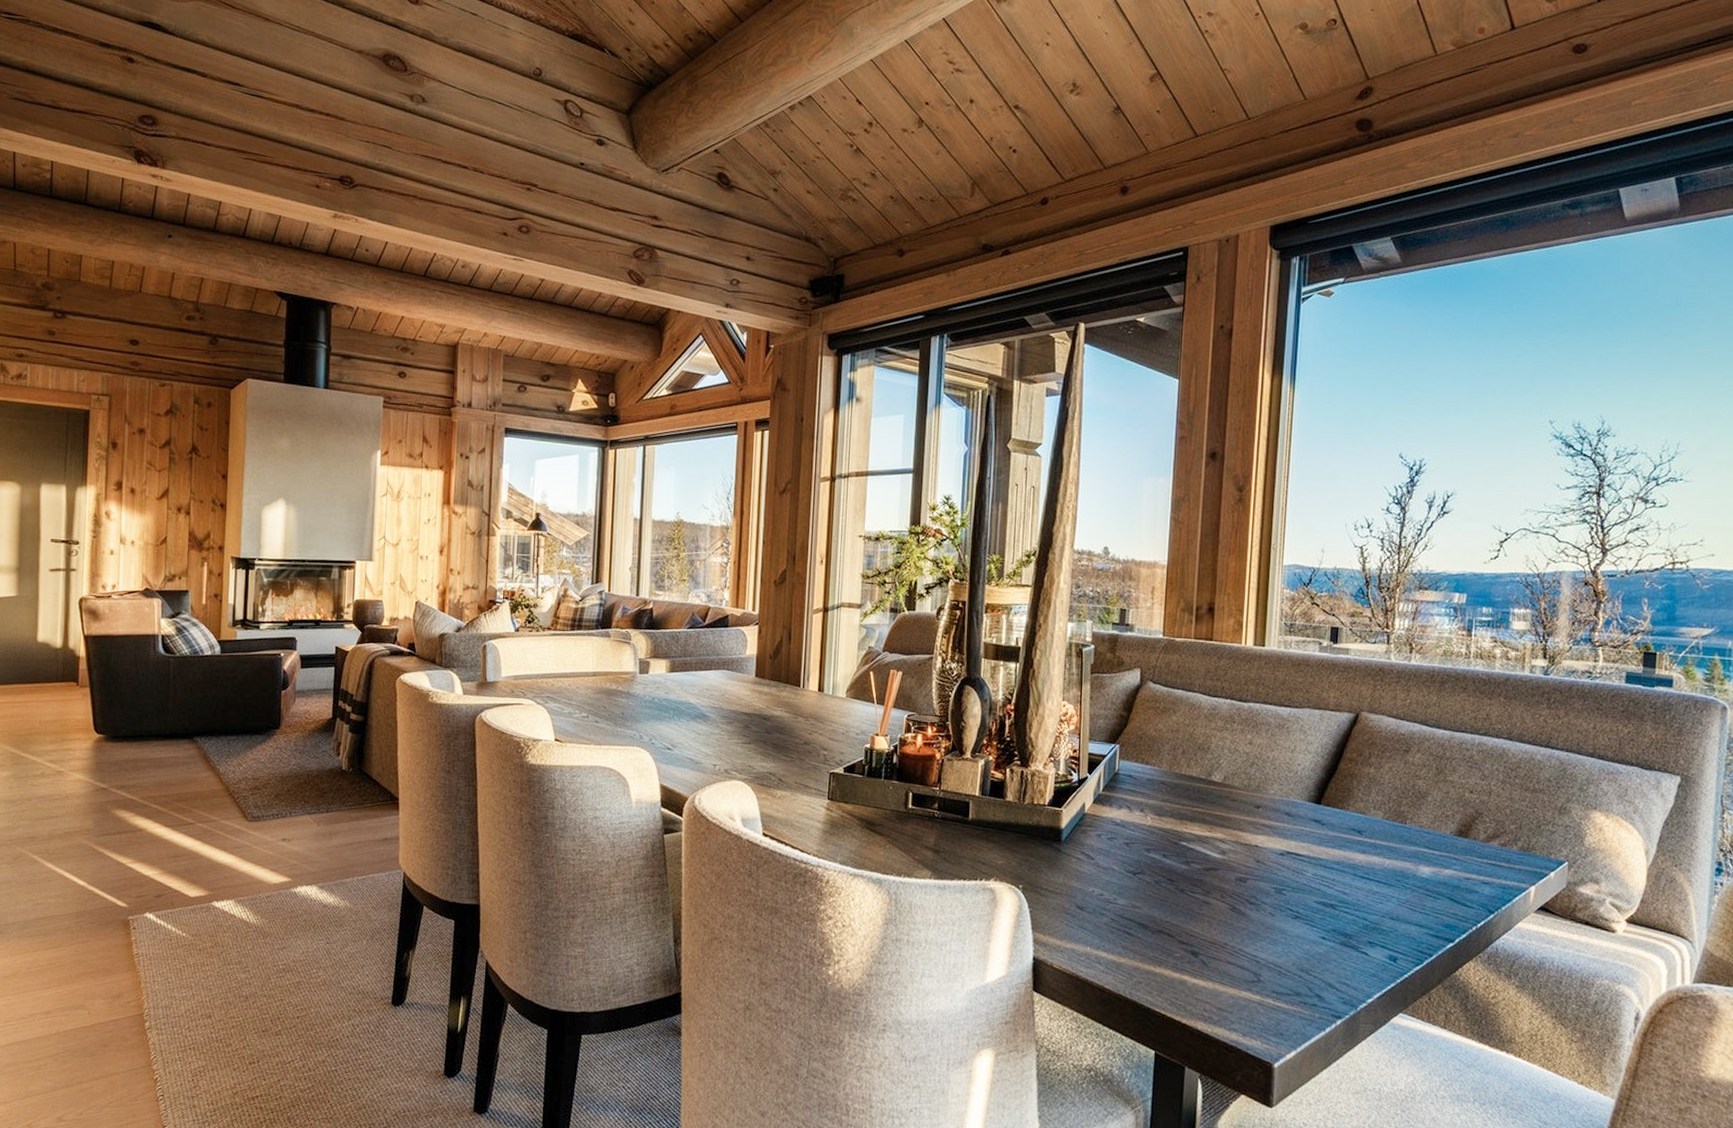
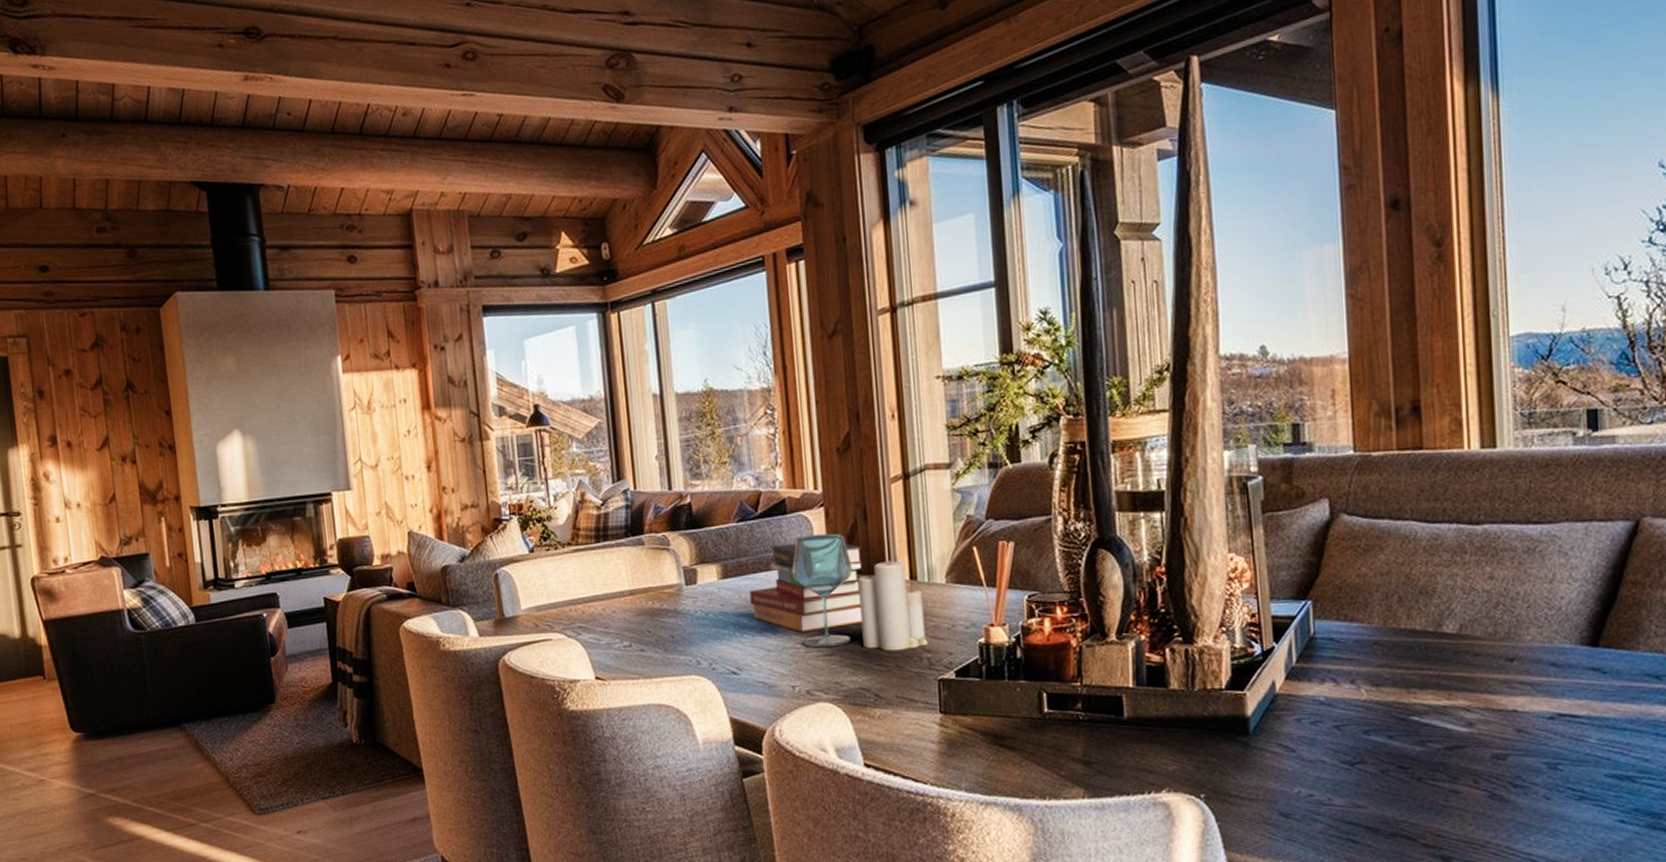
books: none [690,650,783,723] -> present [749,543,863,633]
wine glass: none [726,646,774,738] -> present [791,533,853,648]
candle: none [775,673,826,747] -> present [858,560,928,652]

